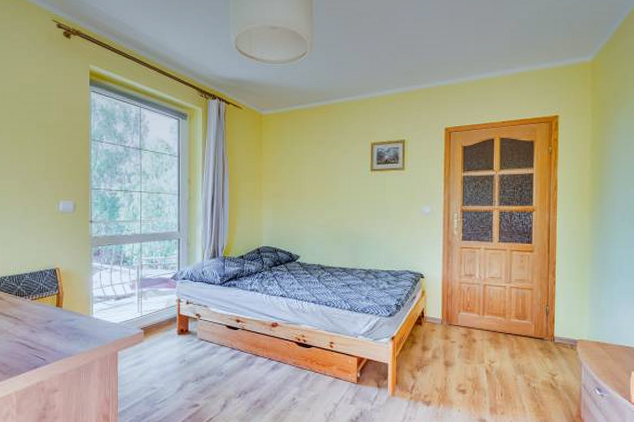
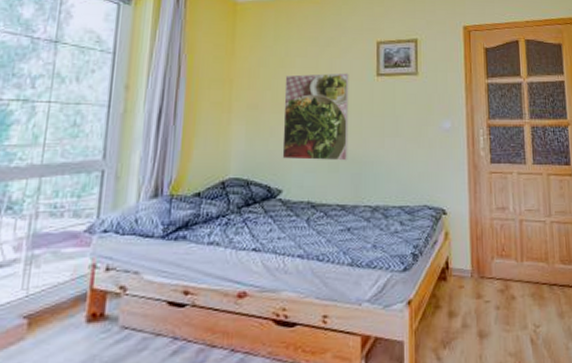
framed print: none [299,169,349,236] -> present [282,73,349,161]

